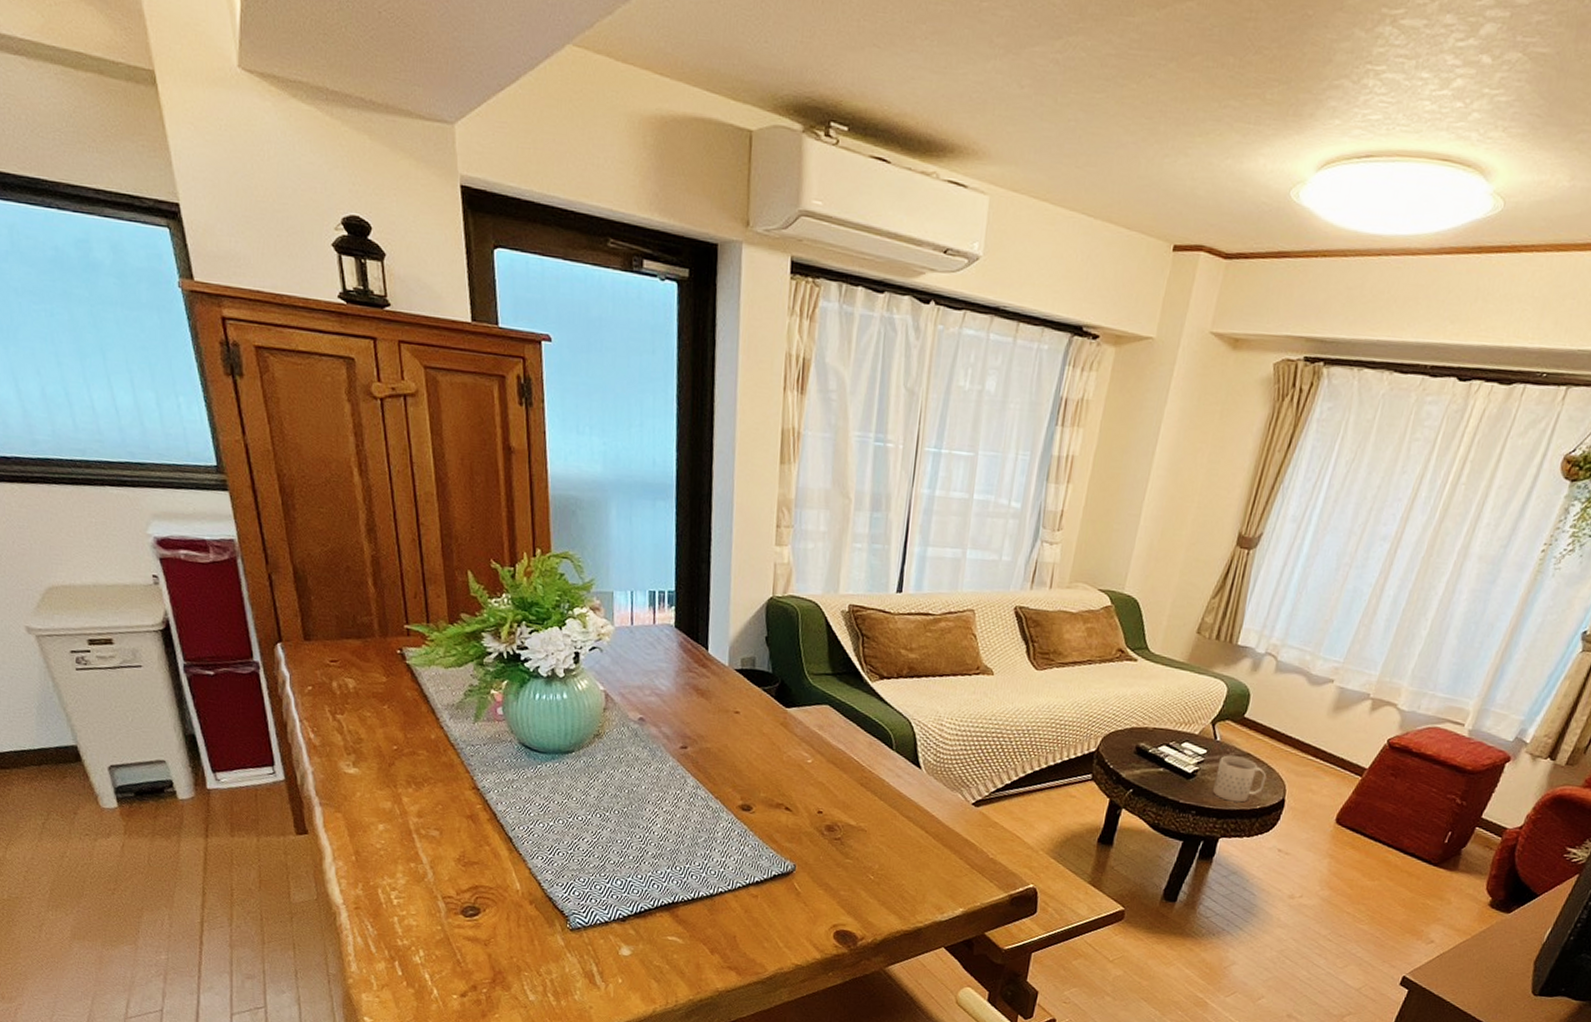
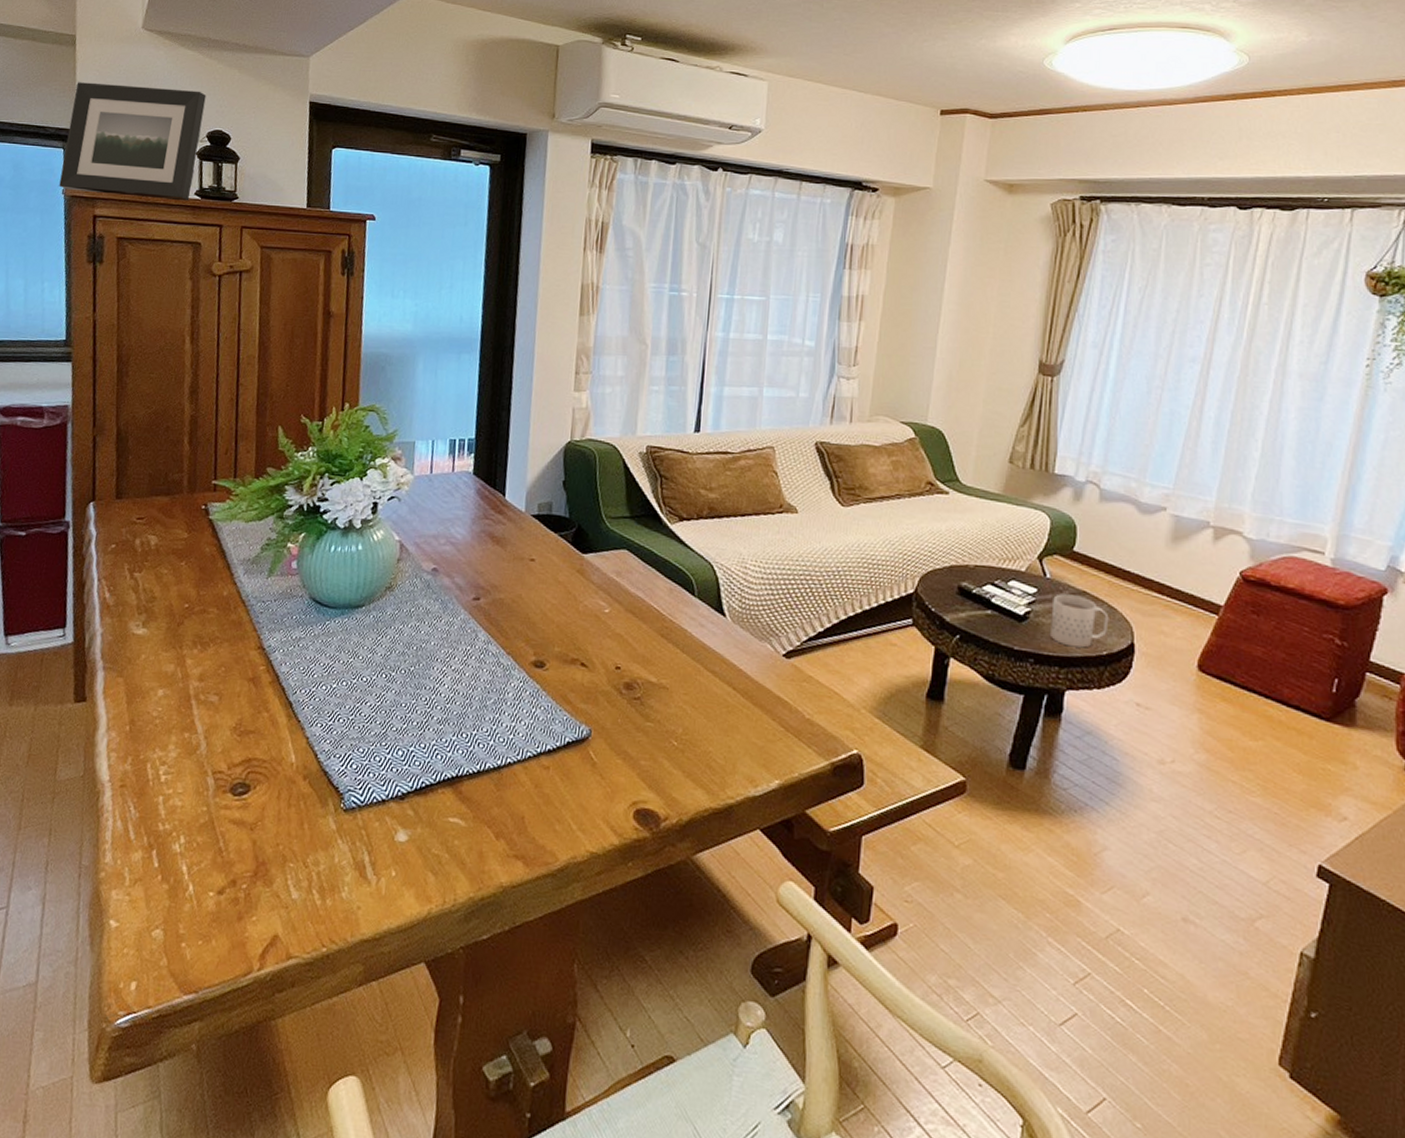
picture frame: none [168,138,334,306] -> present [59,82,207,201]

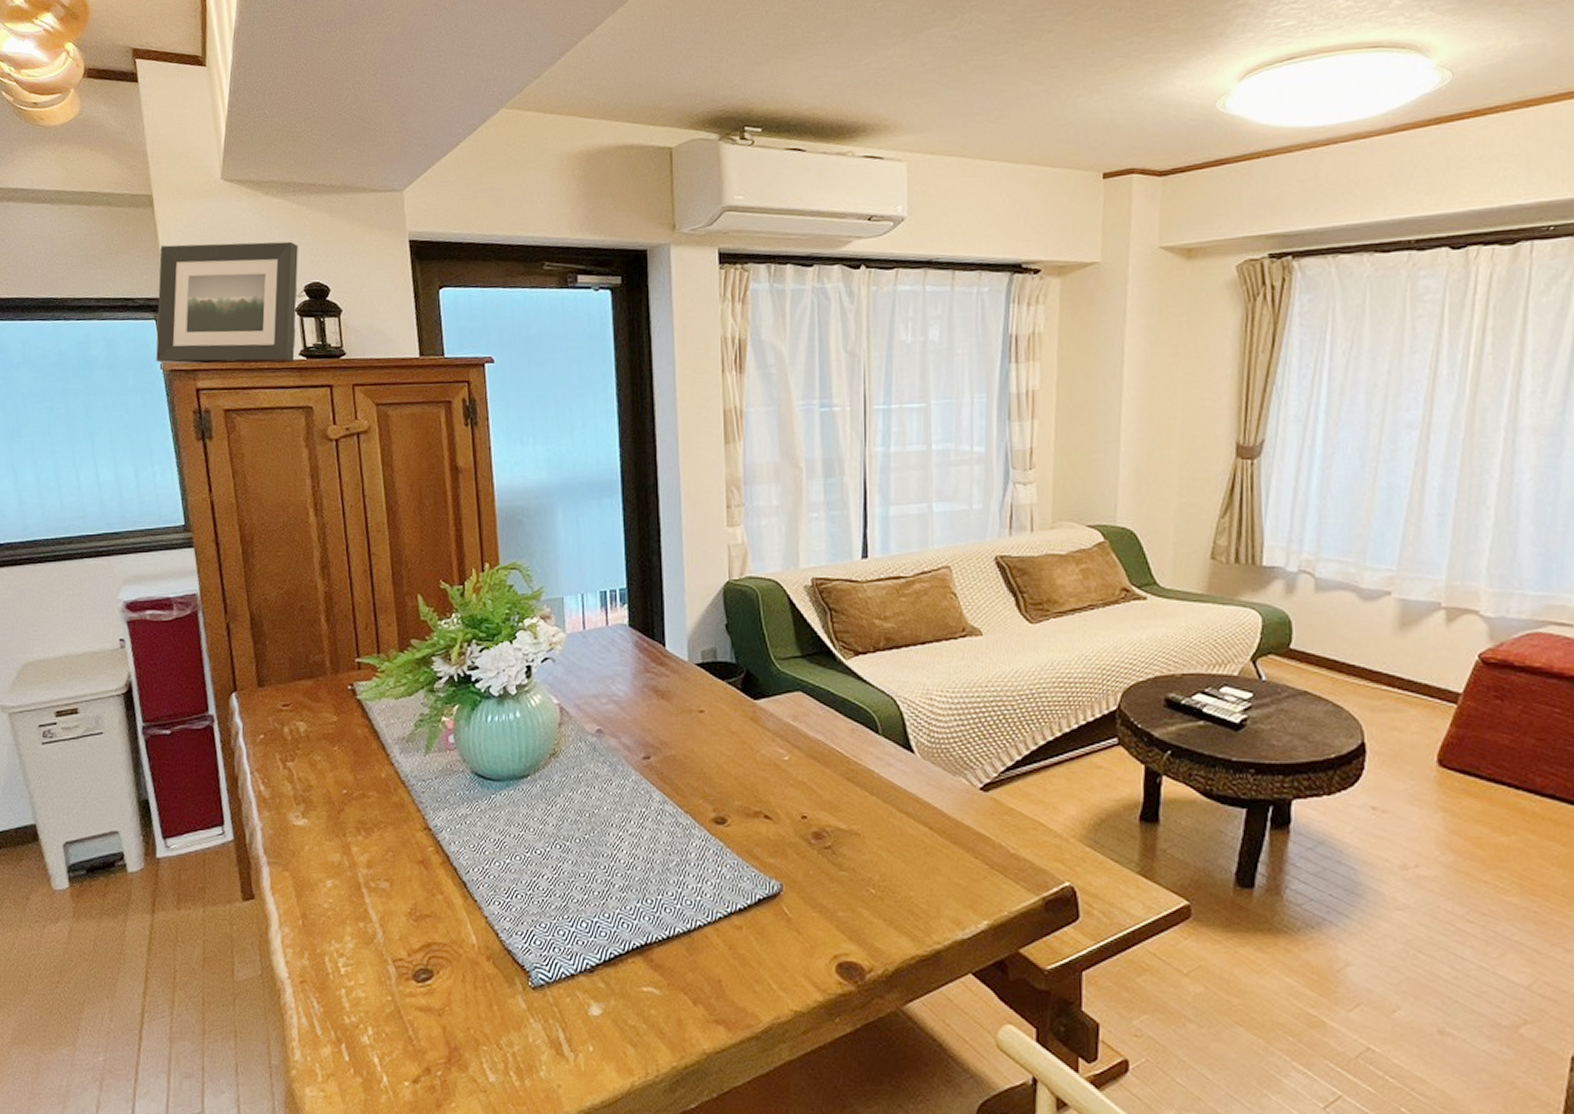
mug: present [1049,594,1109,648] -> none [1269,696,1336,753]

